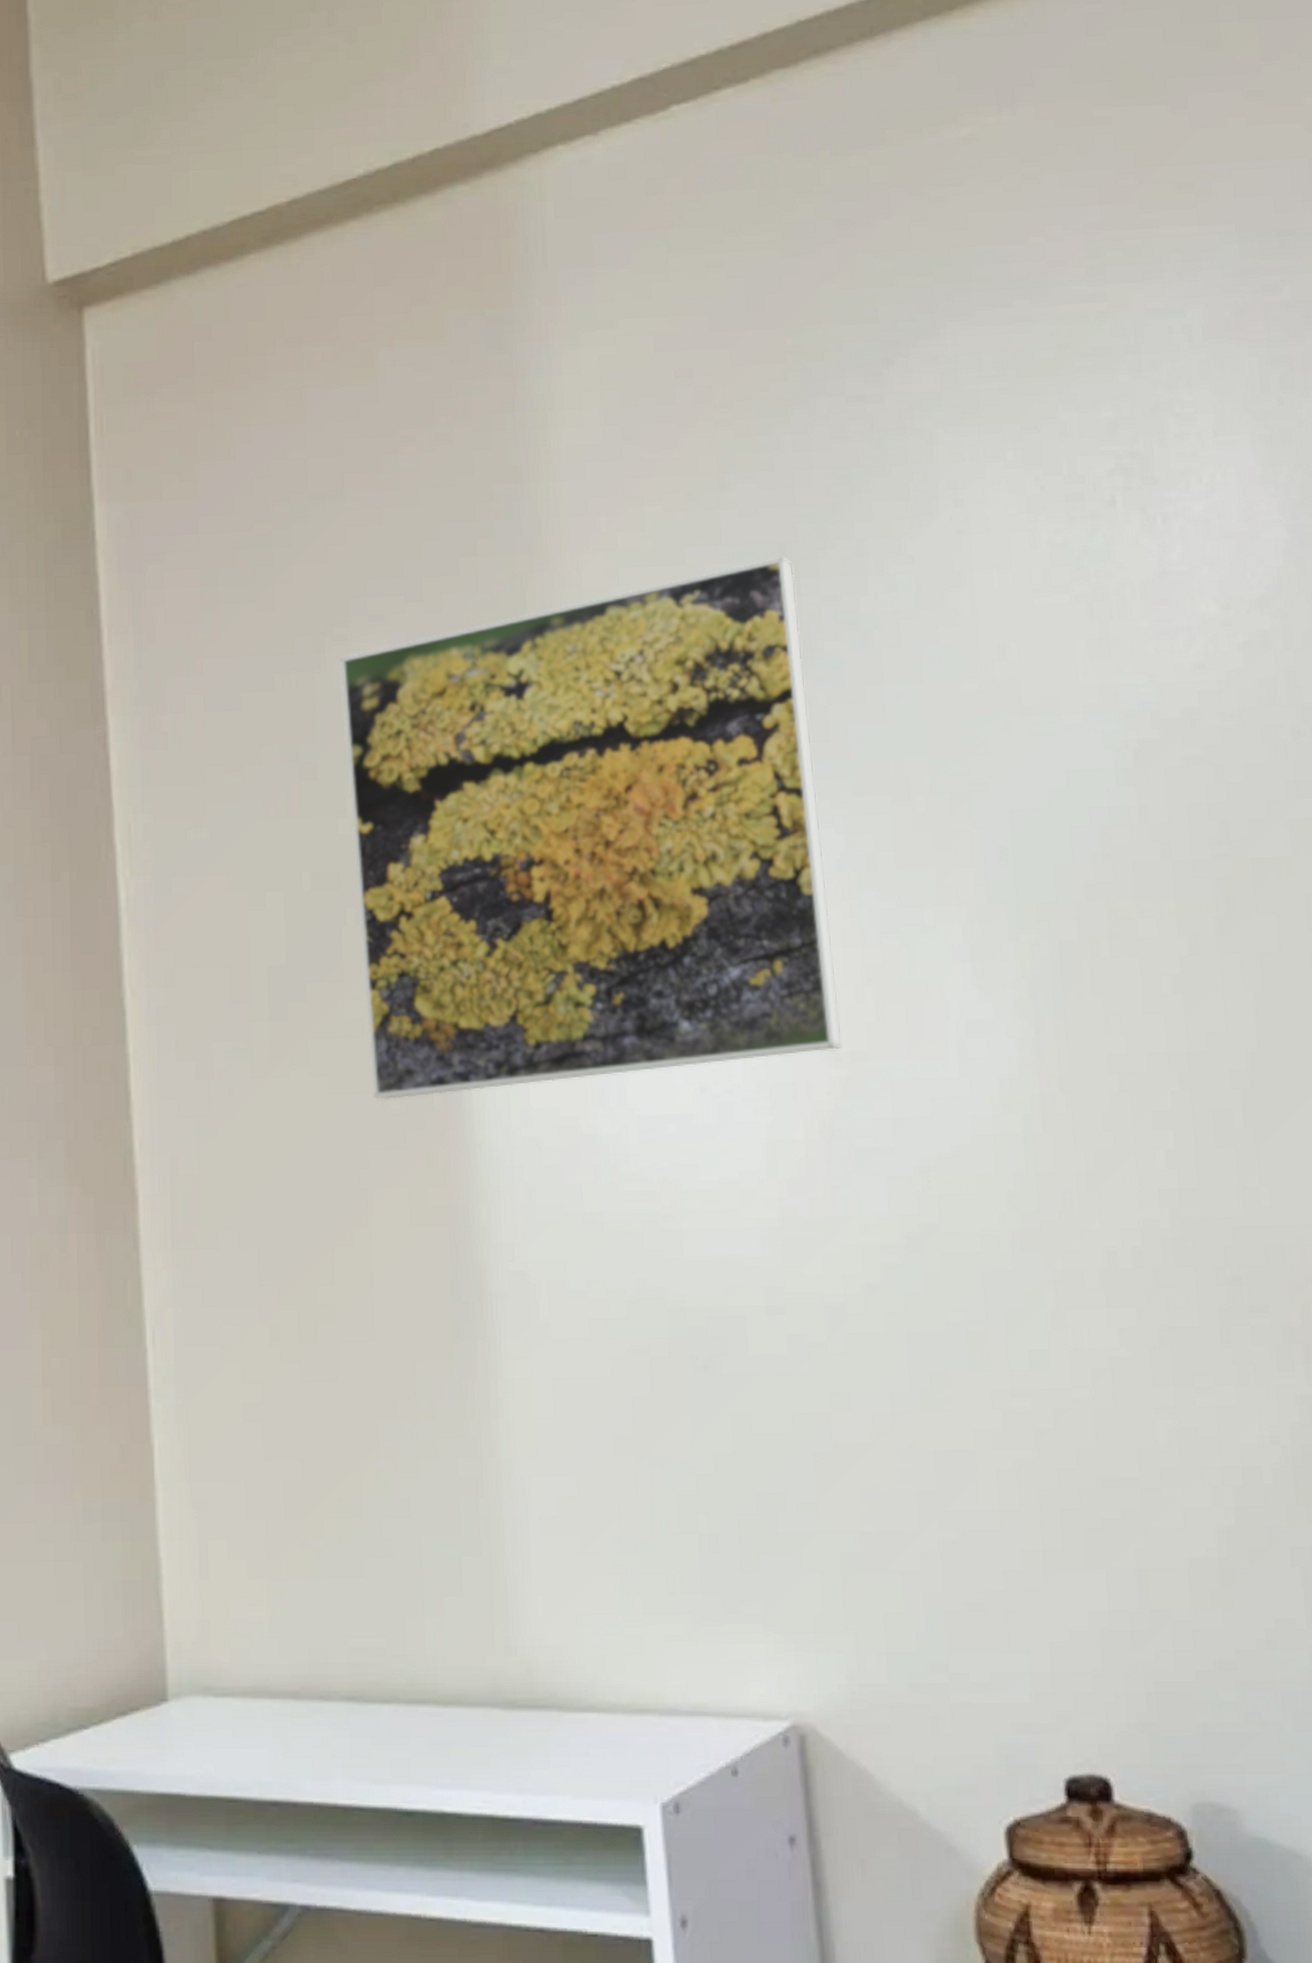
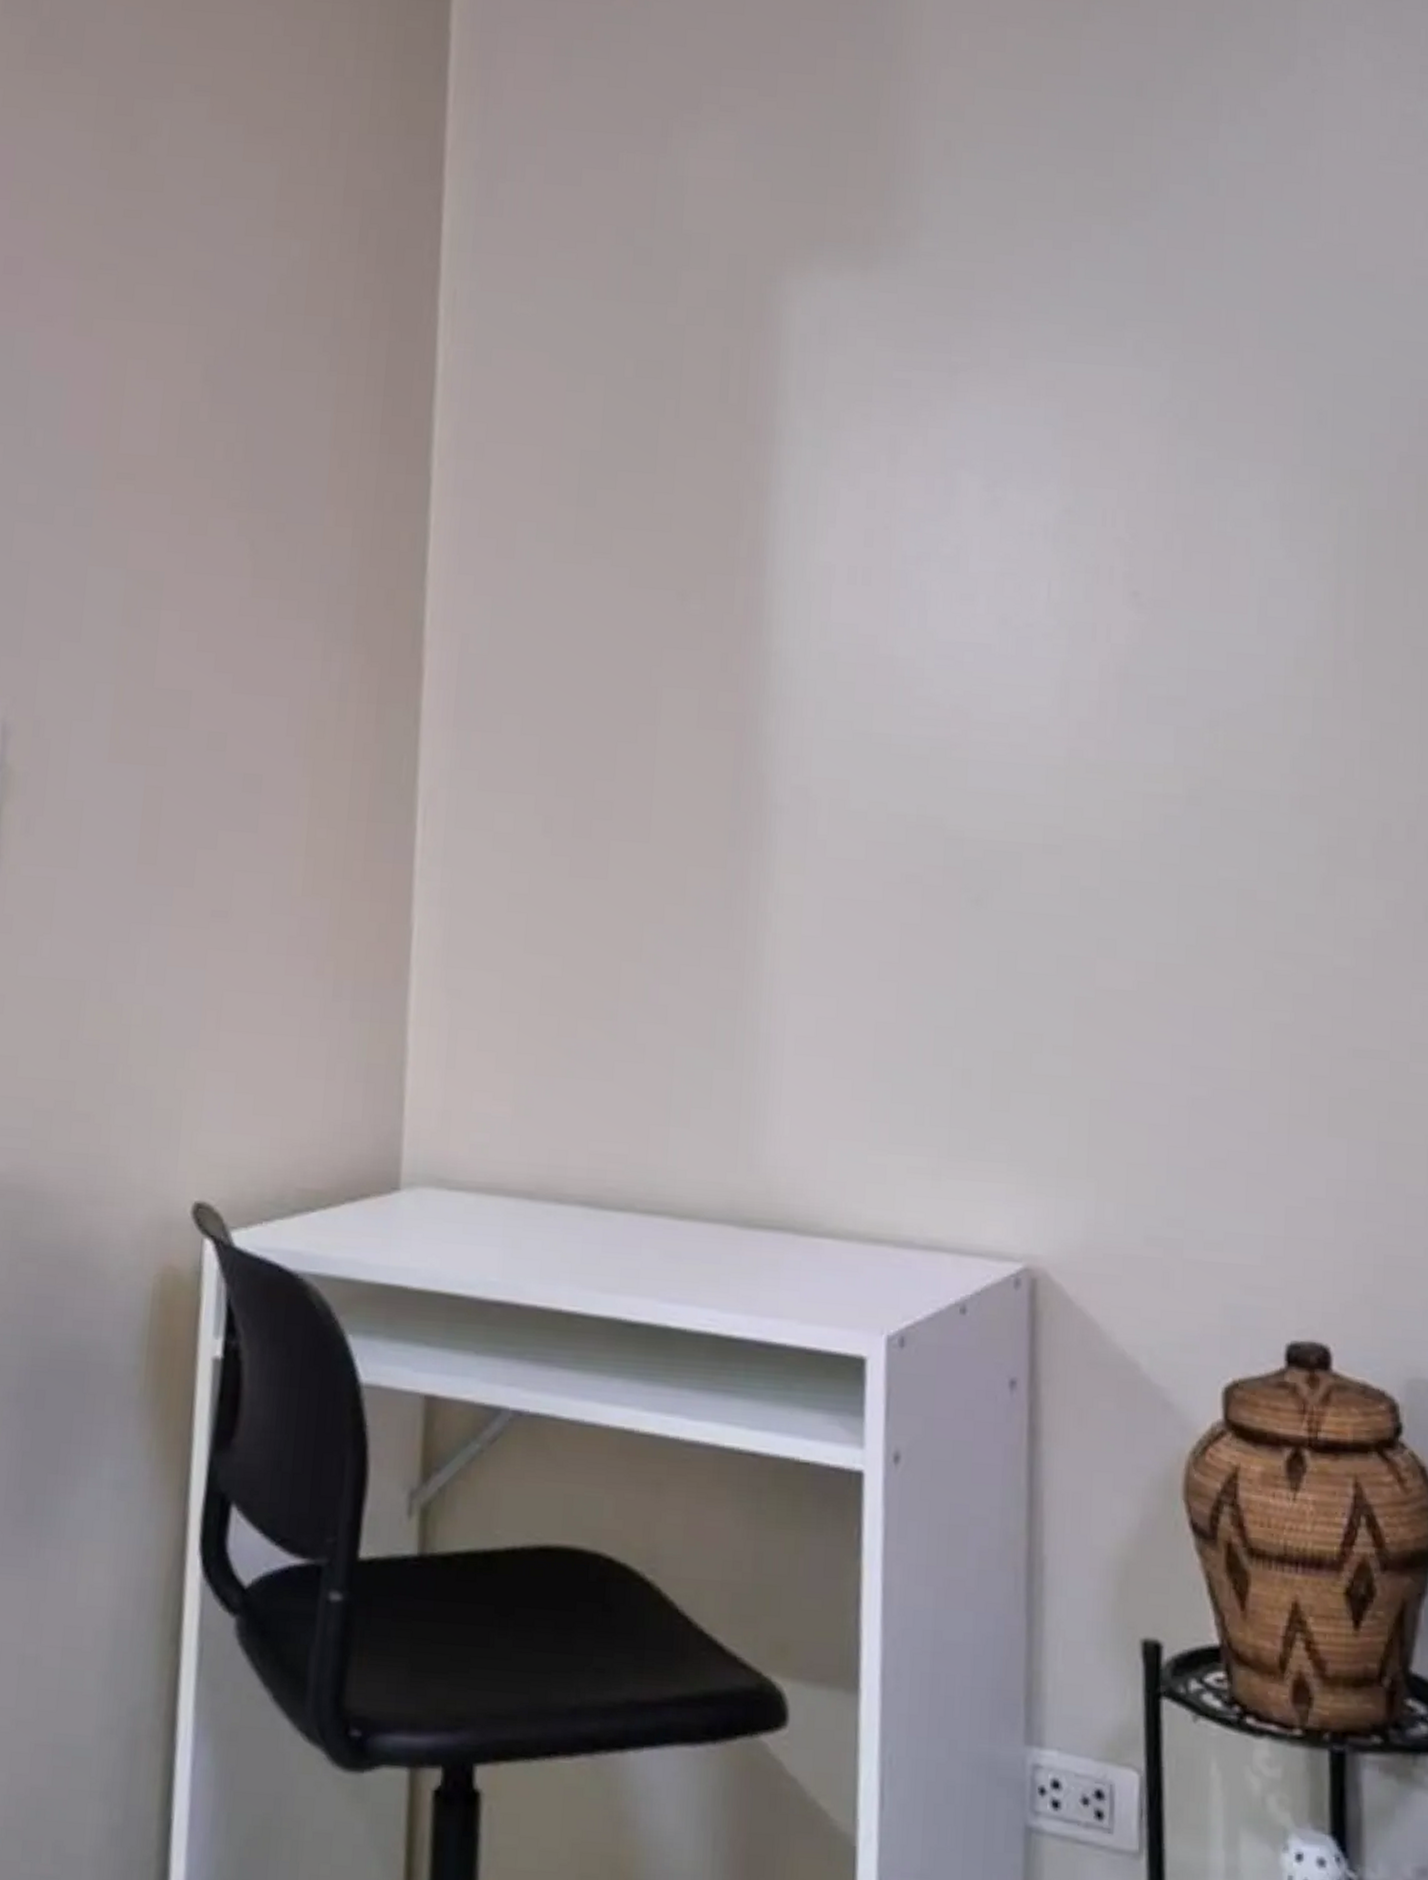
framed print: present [340,556,842,1099] -> none [674,94,1148,599]

